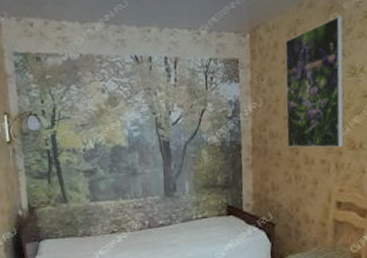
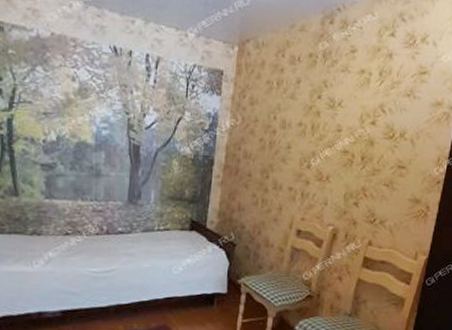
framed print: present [285,16,344,148] -> none [258,45,331,177]

